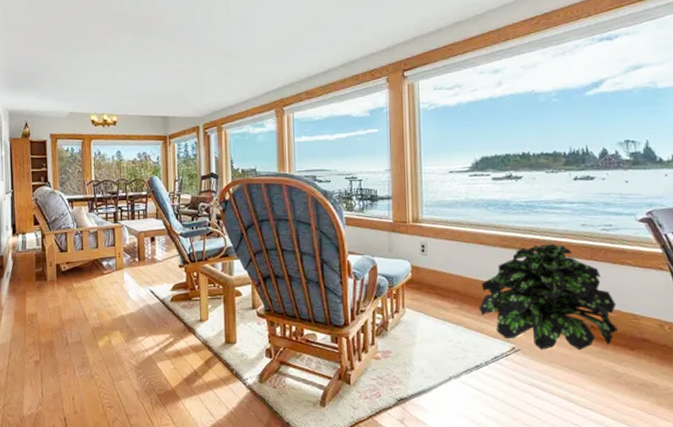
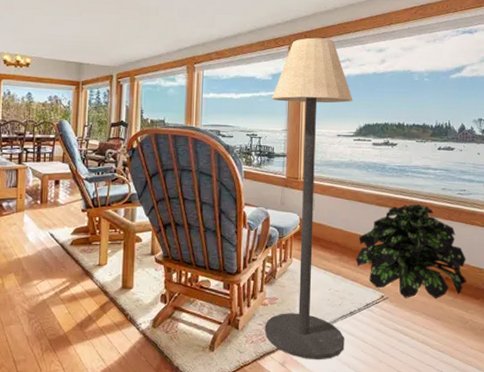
floor lamp: none [370,64,471,417] -> present [264,37,353,360]

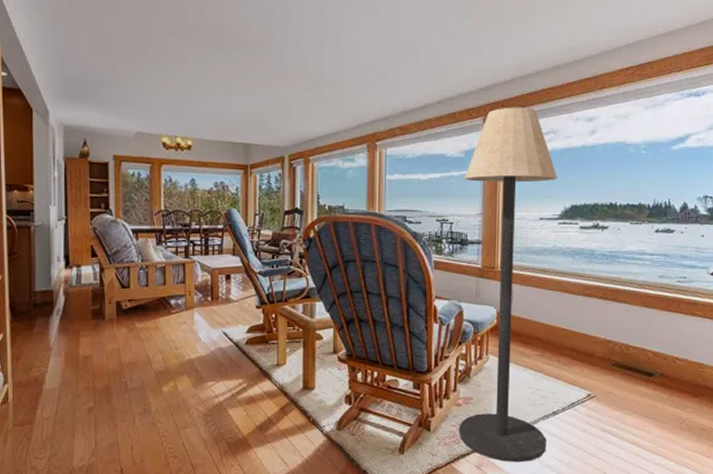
potted plant: present [355,204,467,298] -> none [559,293,685,396]

